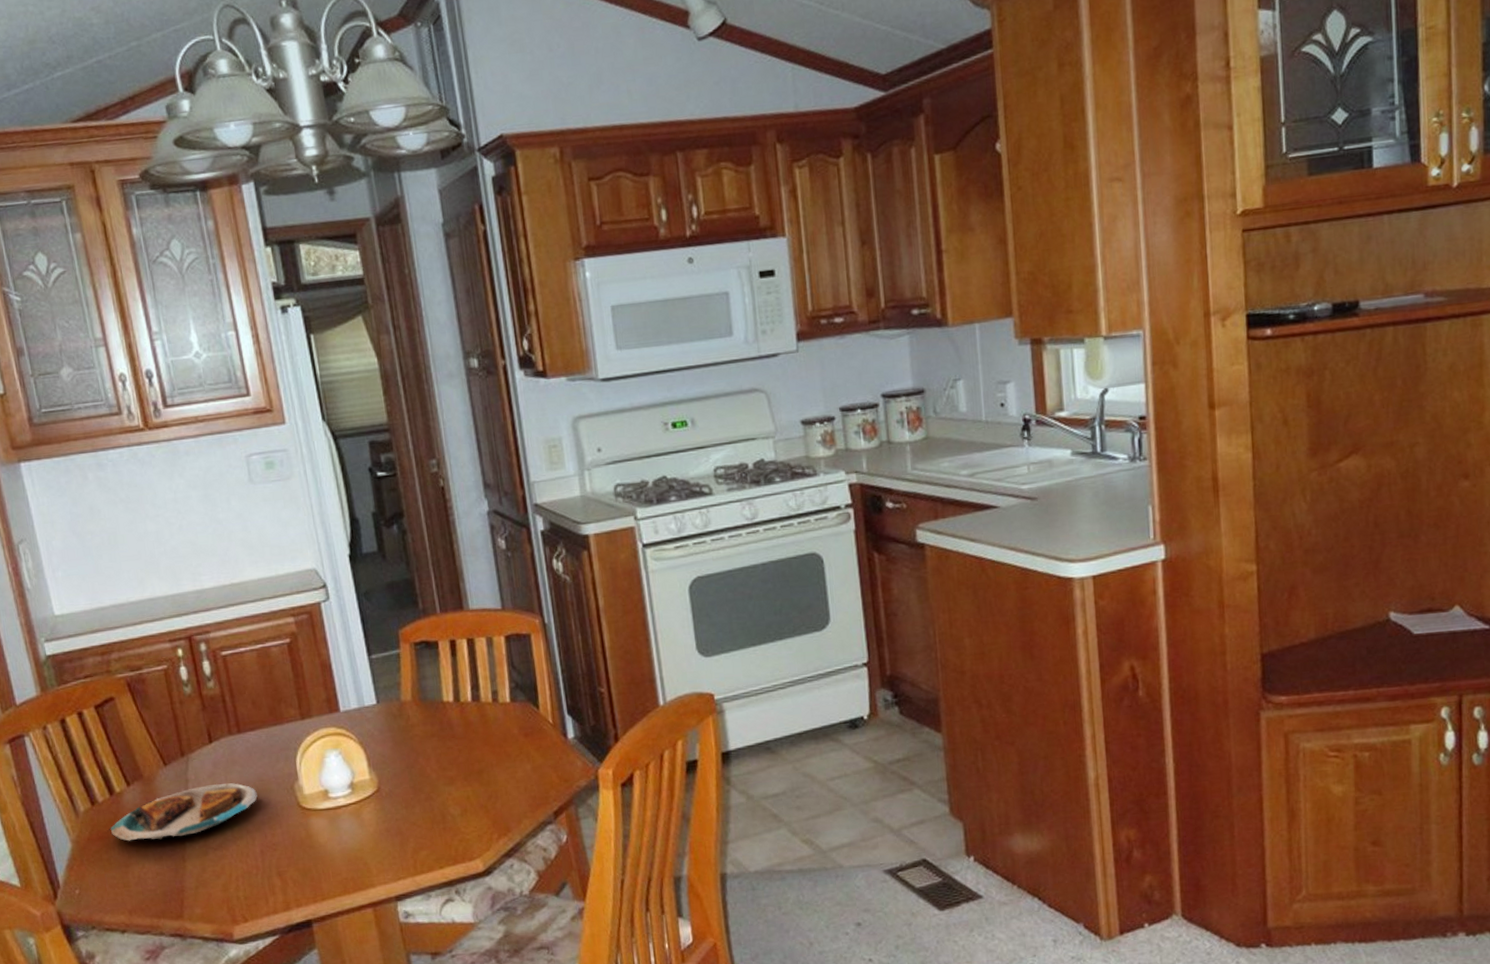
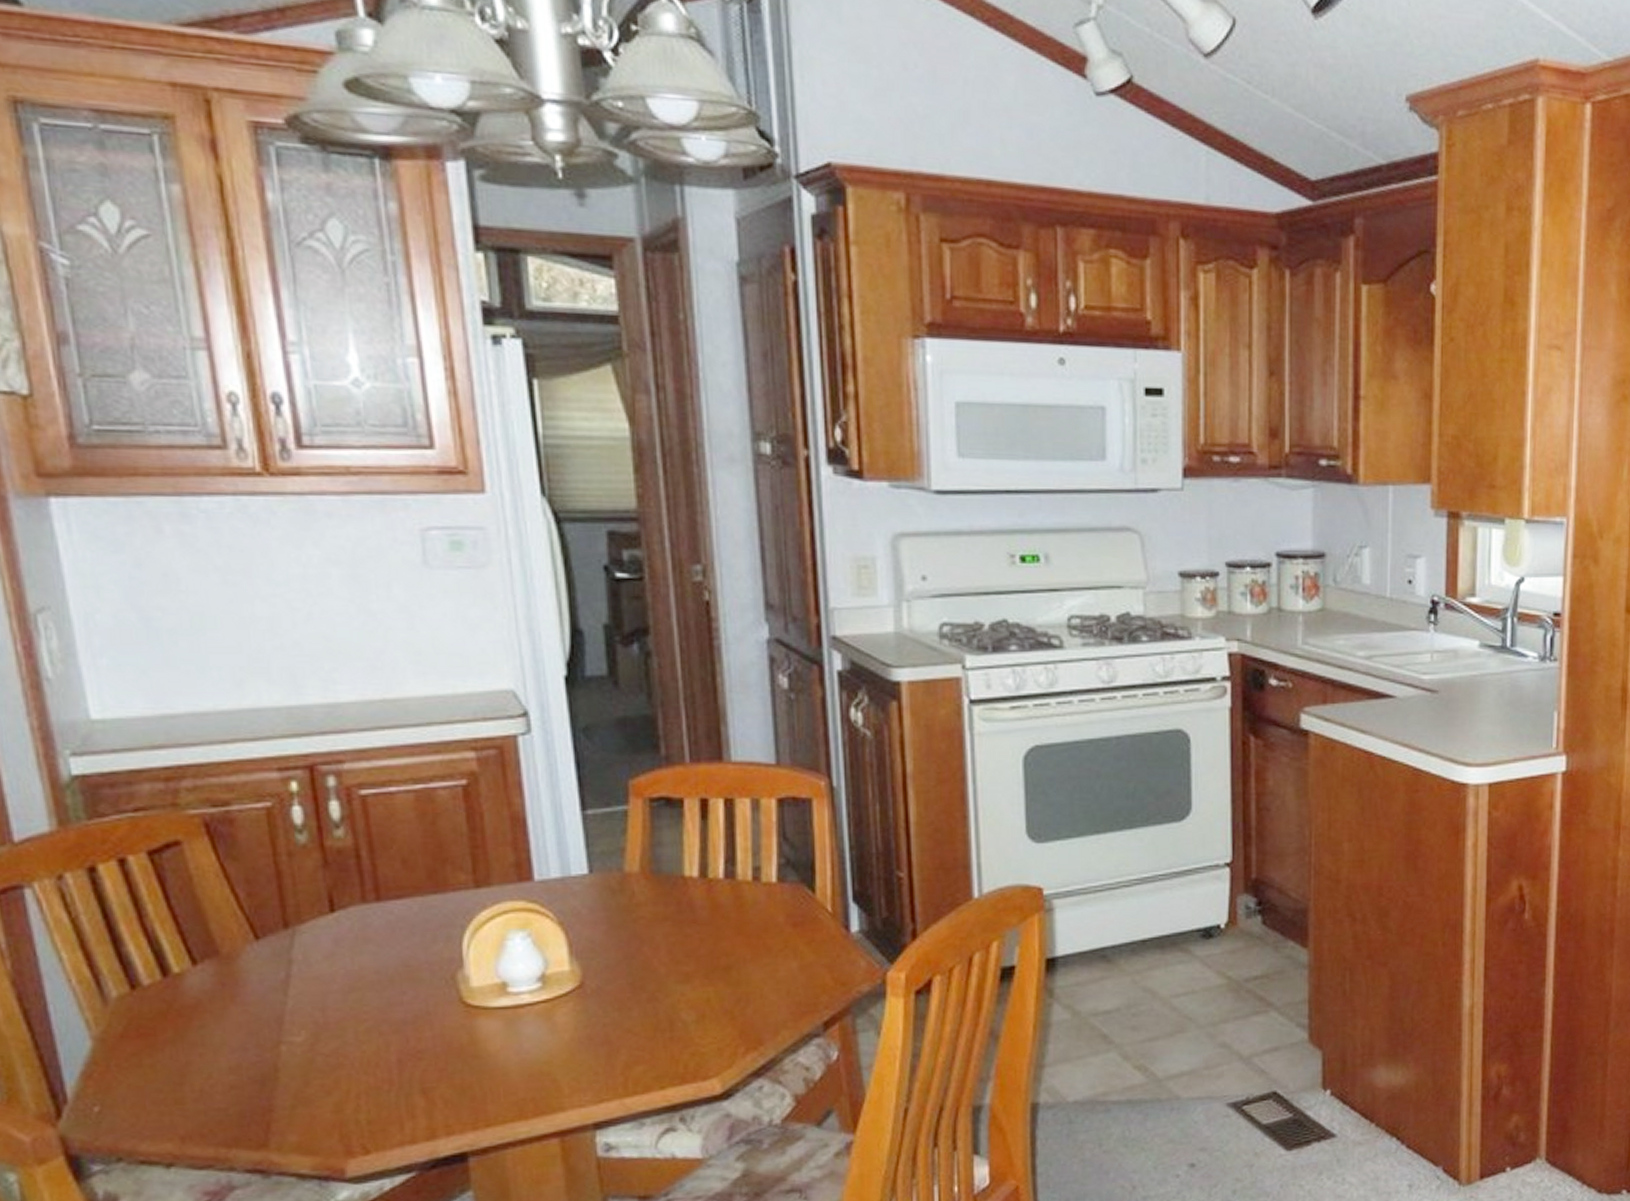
plate: present [109,783,258,841] -> none [157,967,399,1041]

